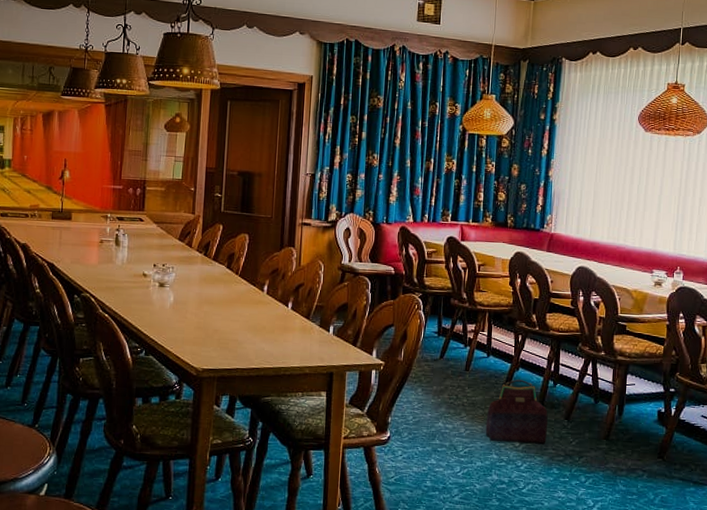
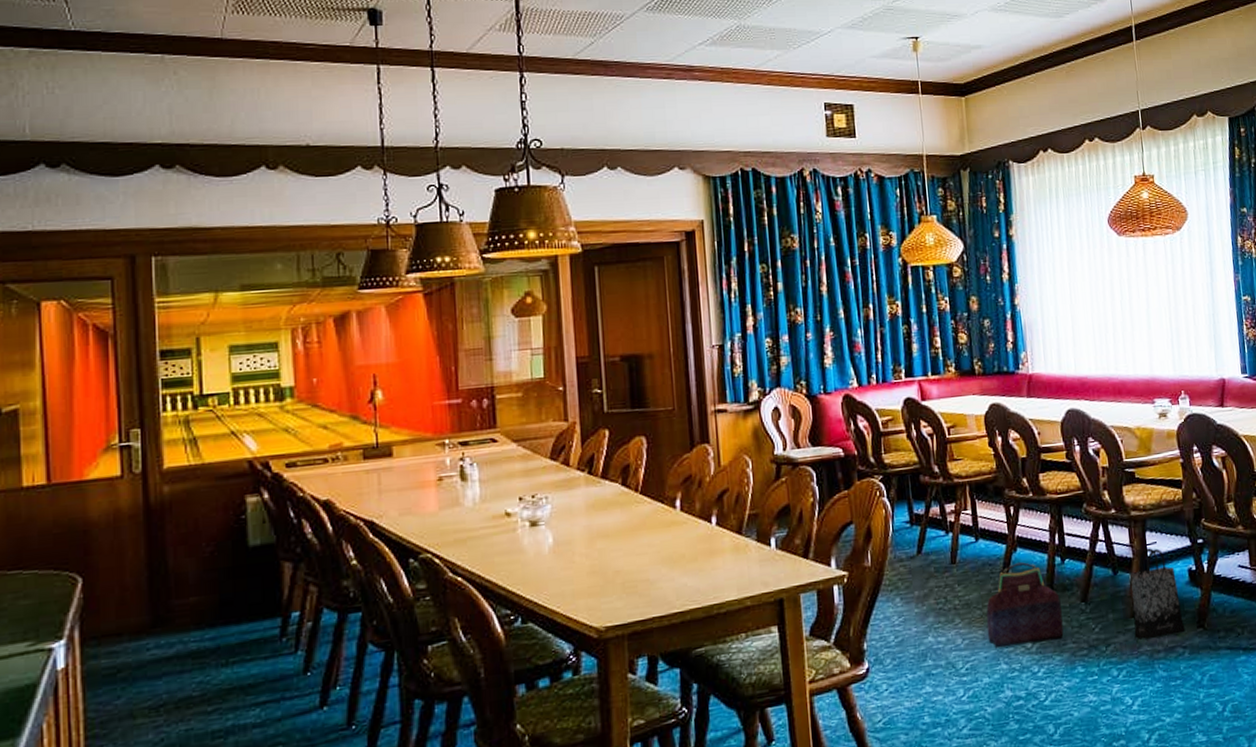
shopping bag: none [604,388,648,459] -> present [1130,548,1186,639]

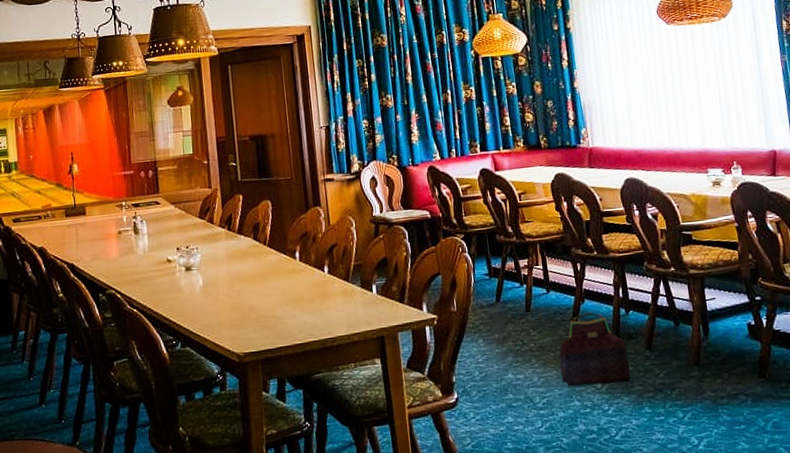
shopping bag: present [1130,548,1186,639] -> none [691,303,748,386]

